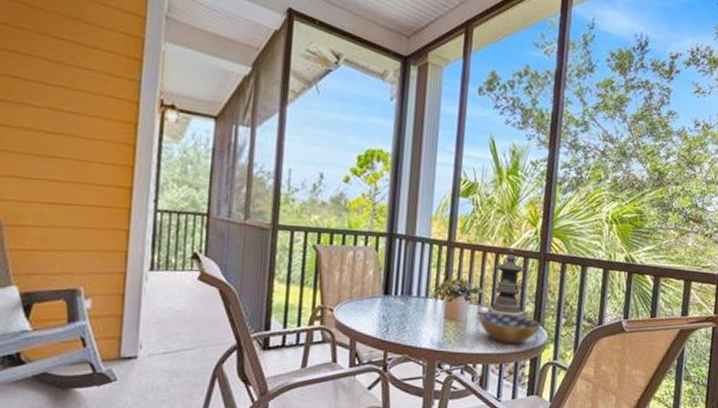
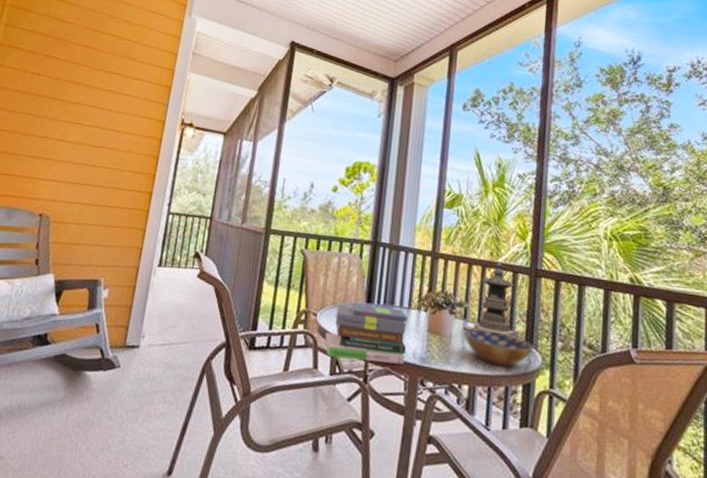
books: none [342,295,425,351] -> present [324,302,407,365]

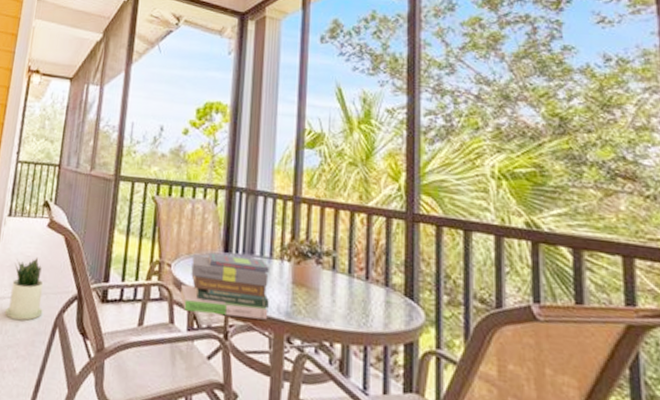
planter: none [152,306,193,367] -> present [4,256,44,321]
stone pagoda: present [462,262,516,338] -> none [331,206,391,291]
bowl: present [463,328,534,367] -> none [332,280,415,324]

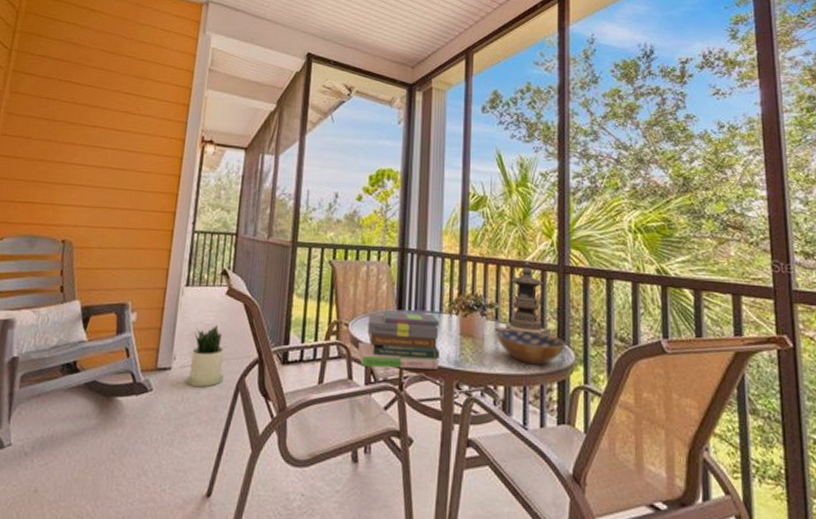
stone pagoda: none [331,206,391,291] -> present [494,261,546,336]
bowl: none [332,280,415,324] -> present [496,329,567,365]

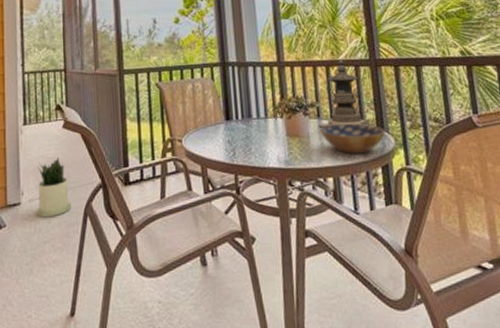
books: present [357,310,440,370] -> none [192,121,271,177]

